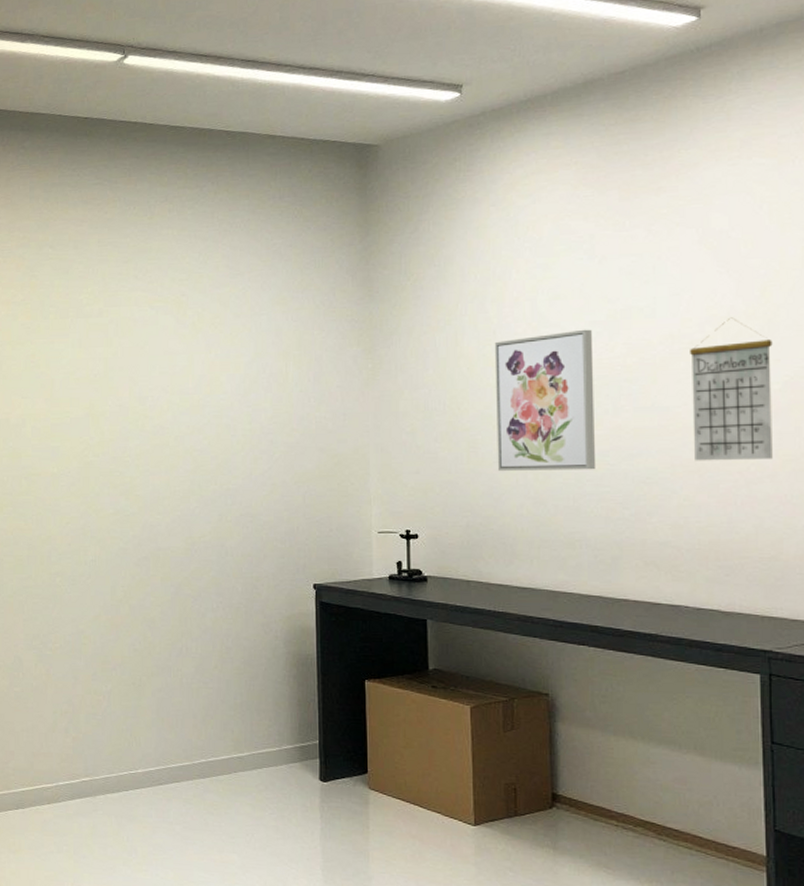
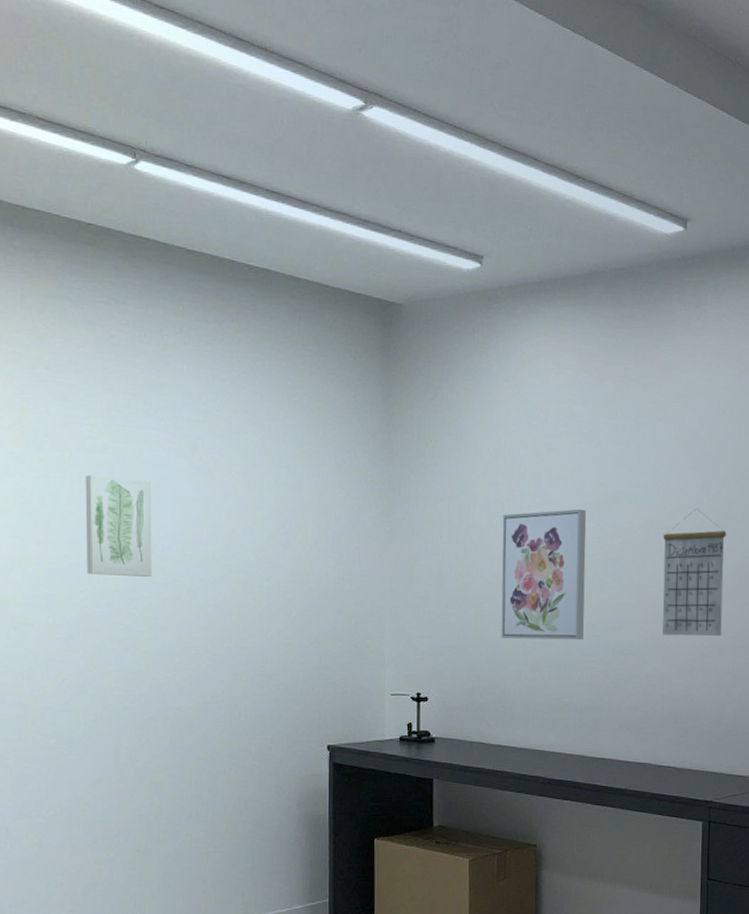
wall art: none [84,337,143,427] -> present [85,475,152,577]

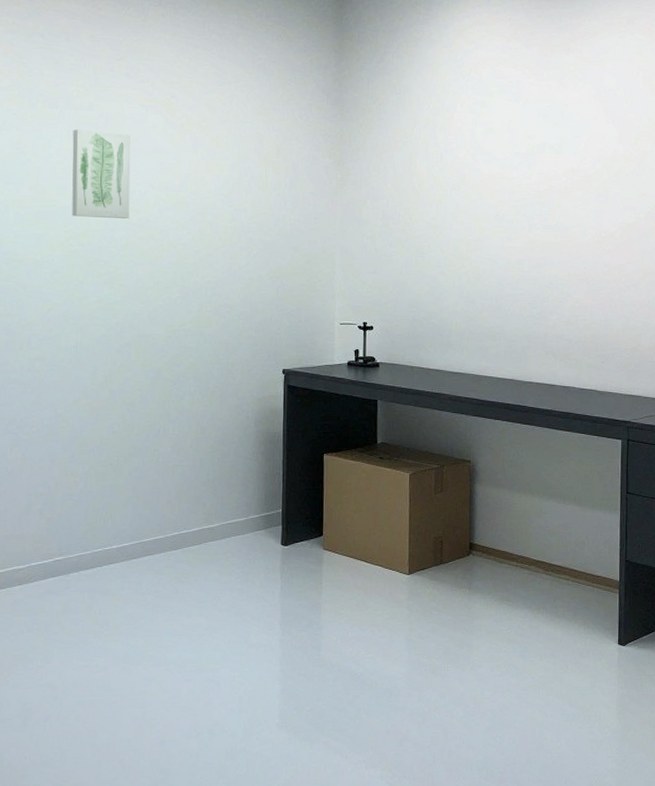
wall art: present [501,509,587,640] -> none [439,159,516,276]
calendar: present [662,508,726,637] -> none [584,158,641,272]

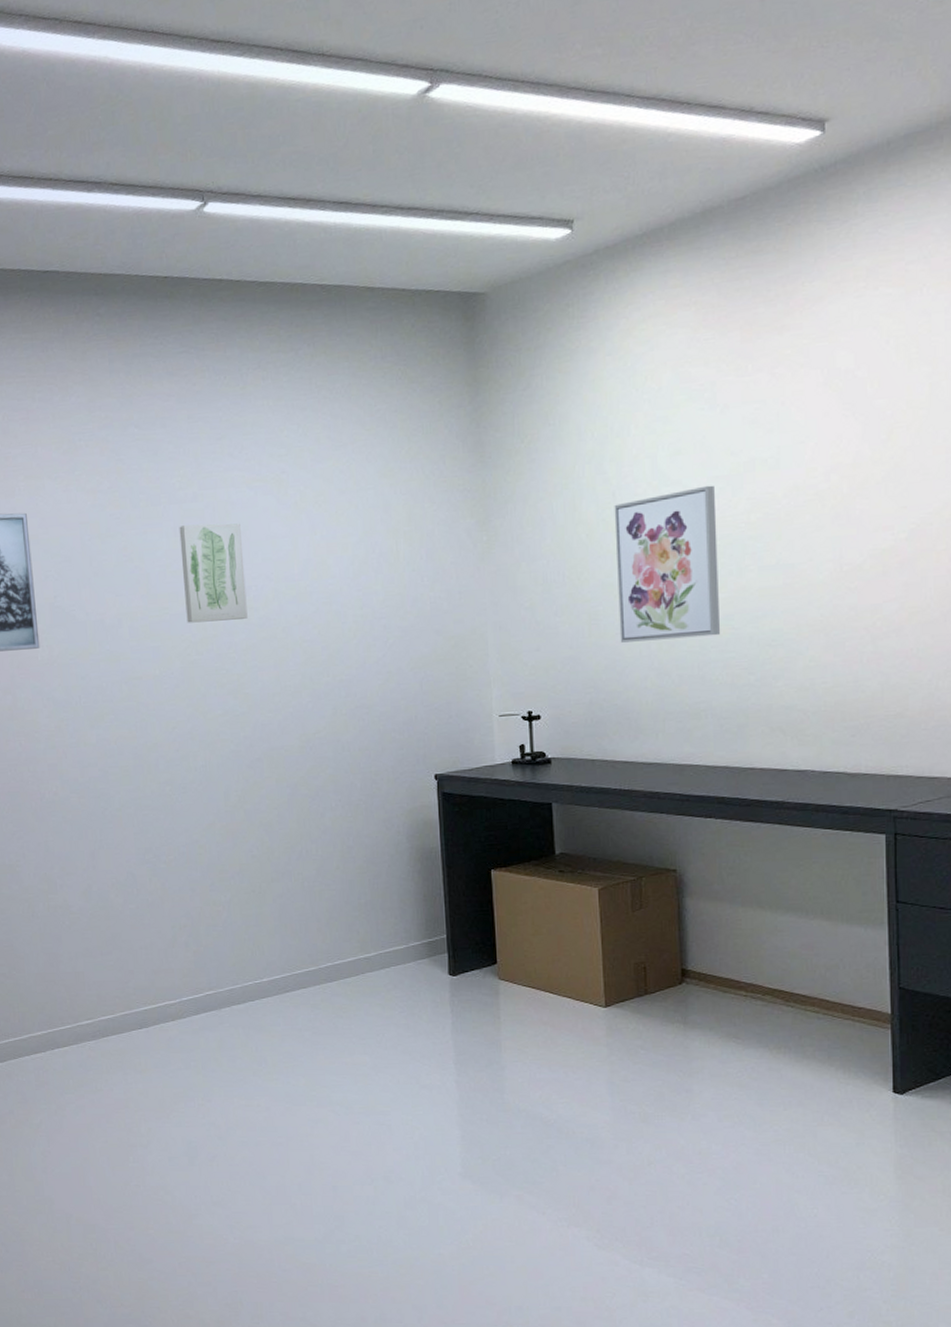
wall art: none [439,159,516,276] -> present [614,485,721,643]

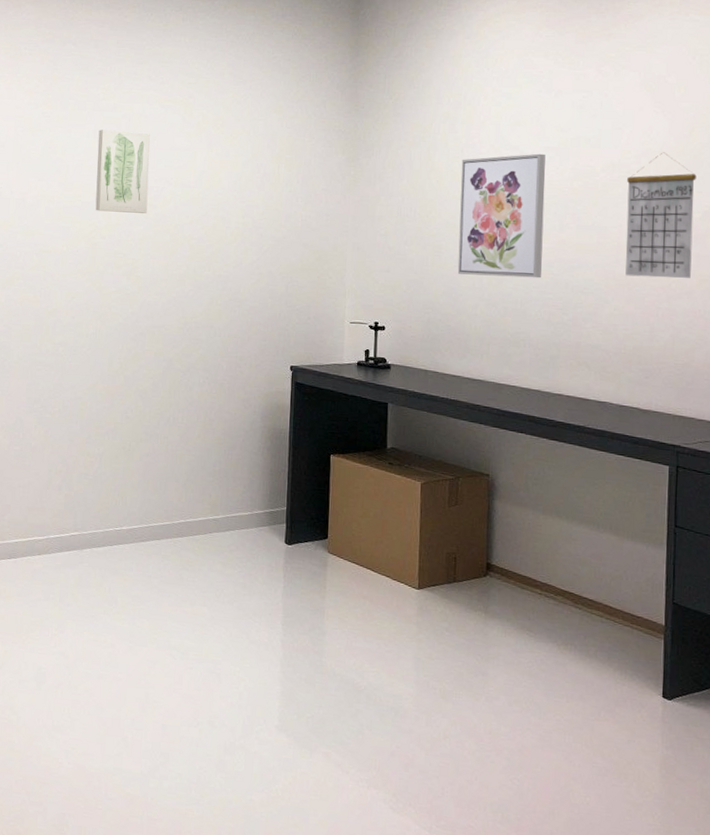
calendar: none [815,464,899,619] -> present [625,152,697,279]

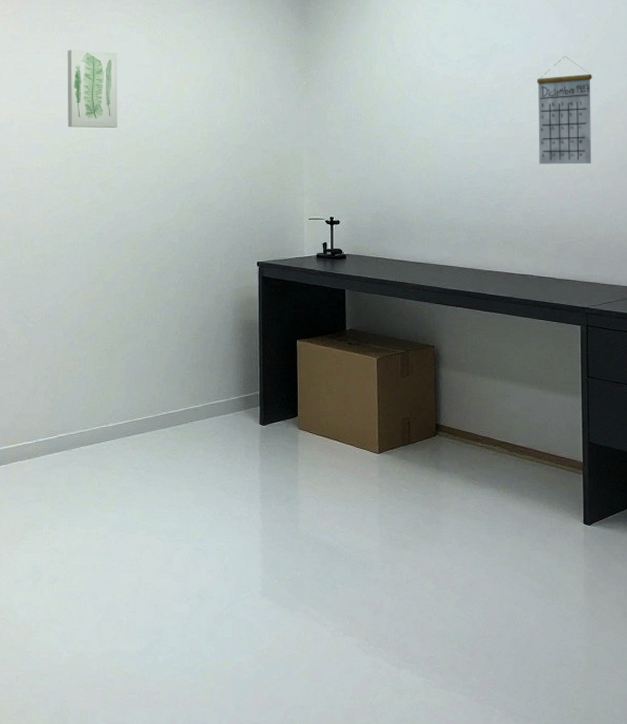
wall art: present [457,153,546,279] -> none [399,60,471,170]

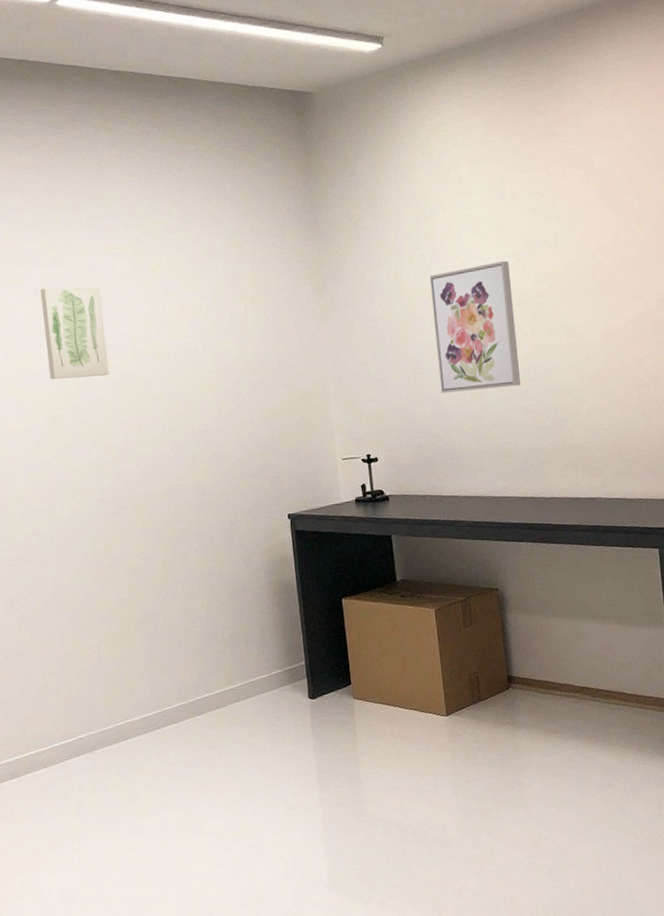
wall art: none [399,60,471,170] -> present [429,260,521,393]
calendar: present [537,56,592,165] -> none [587,246,655,372]

